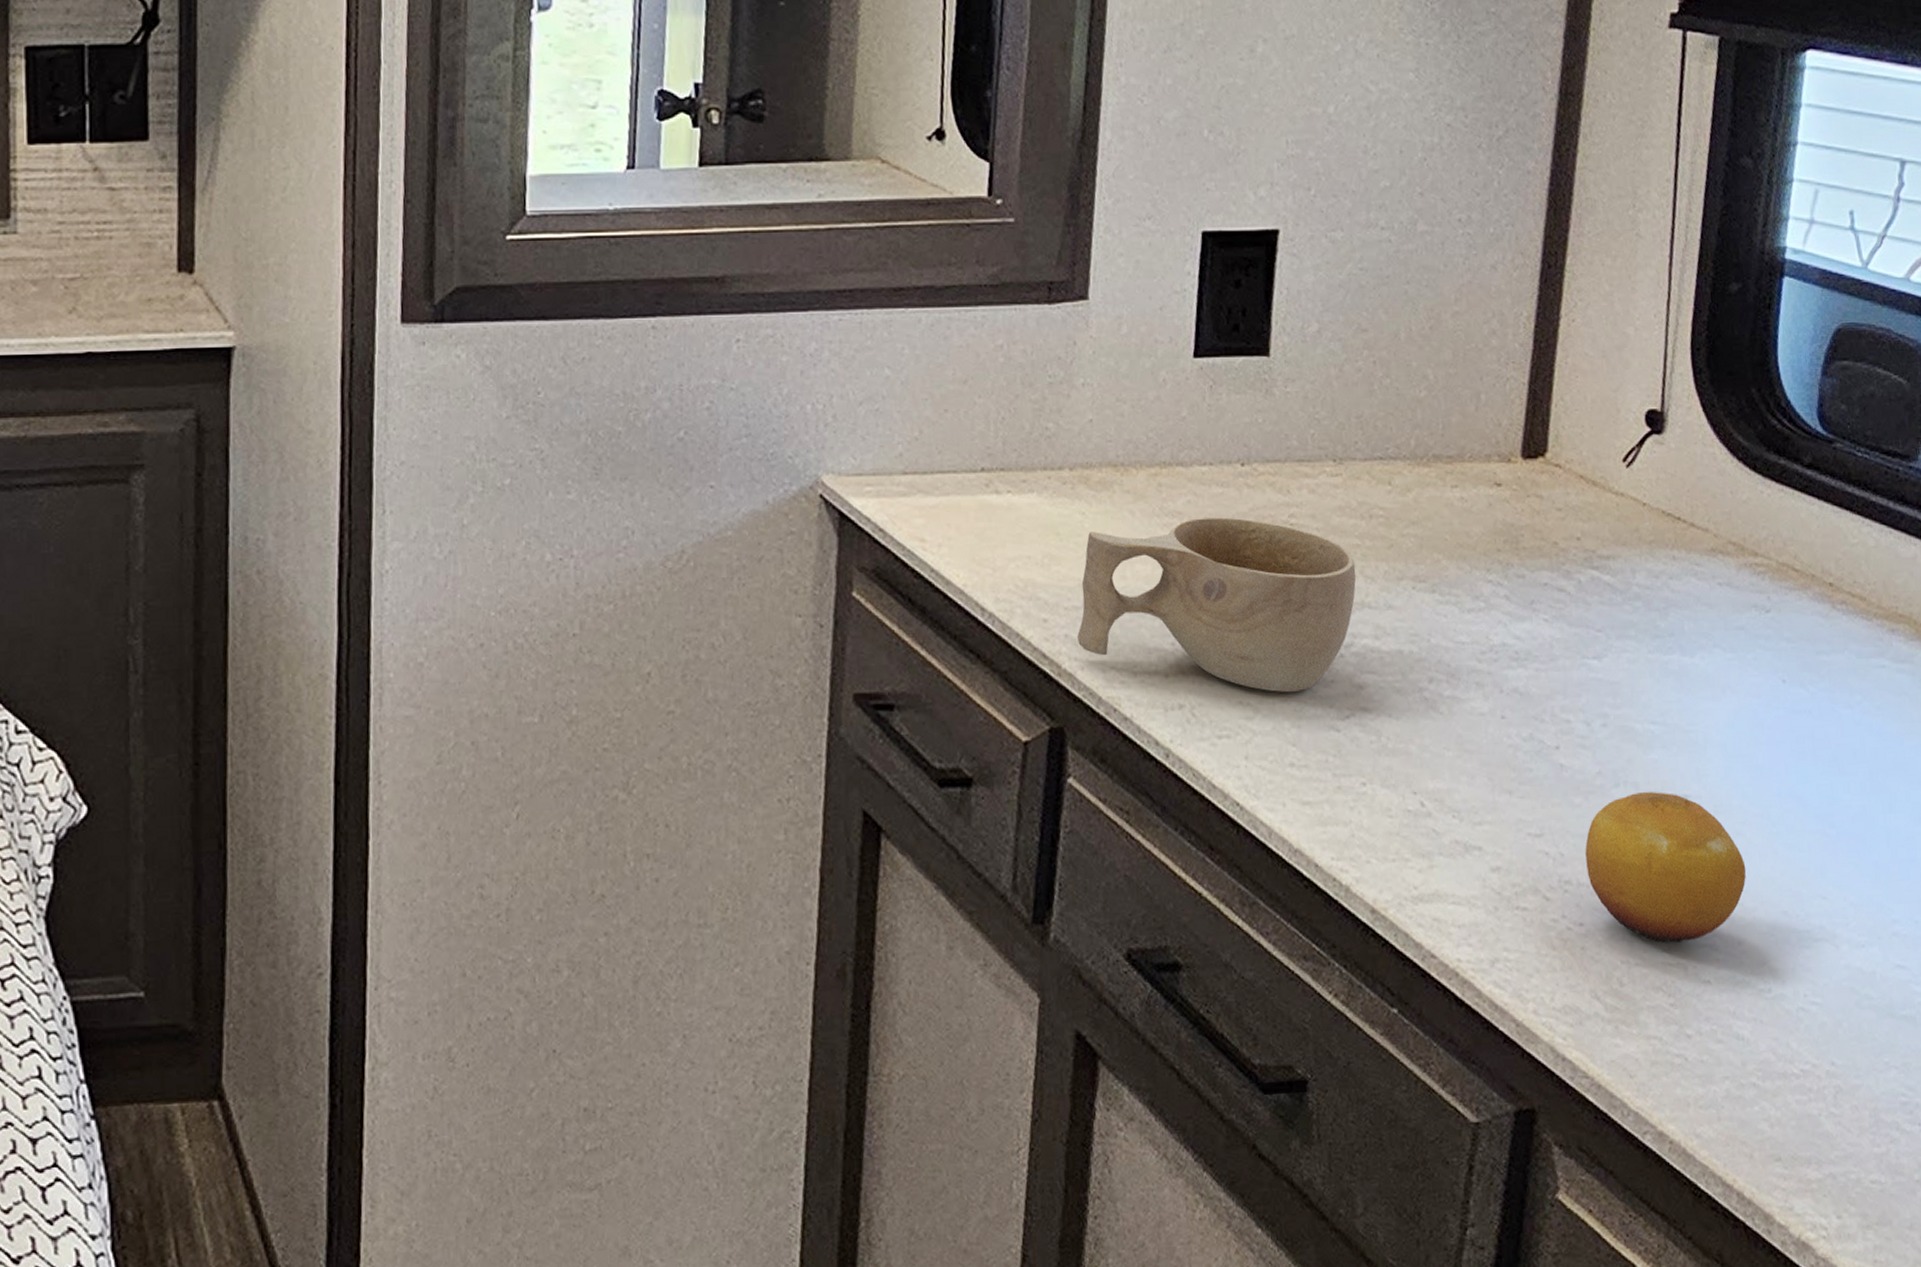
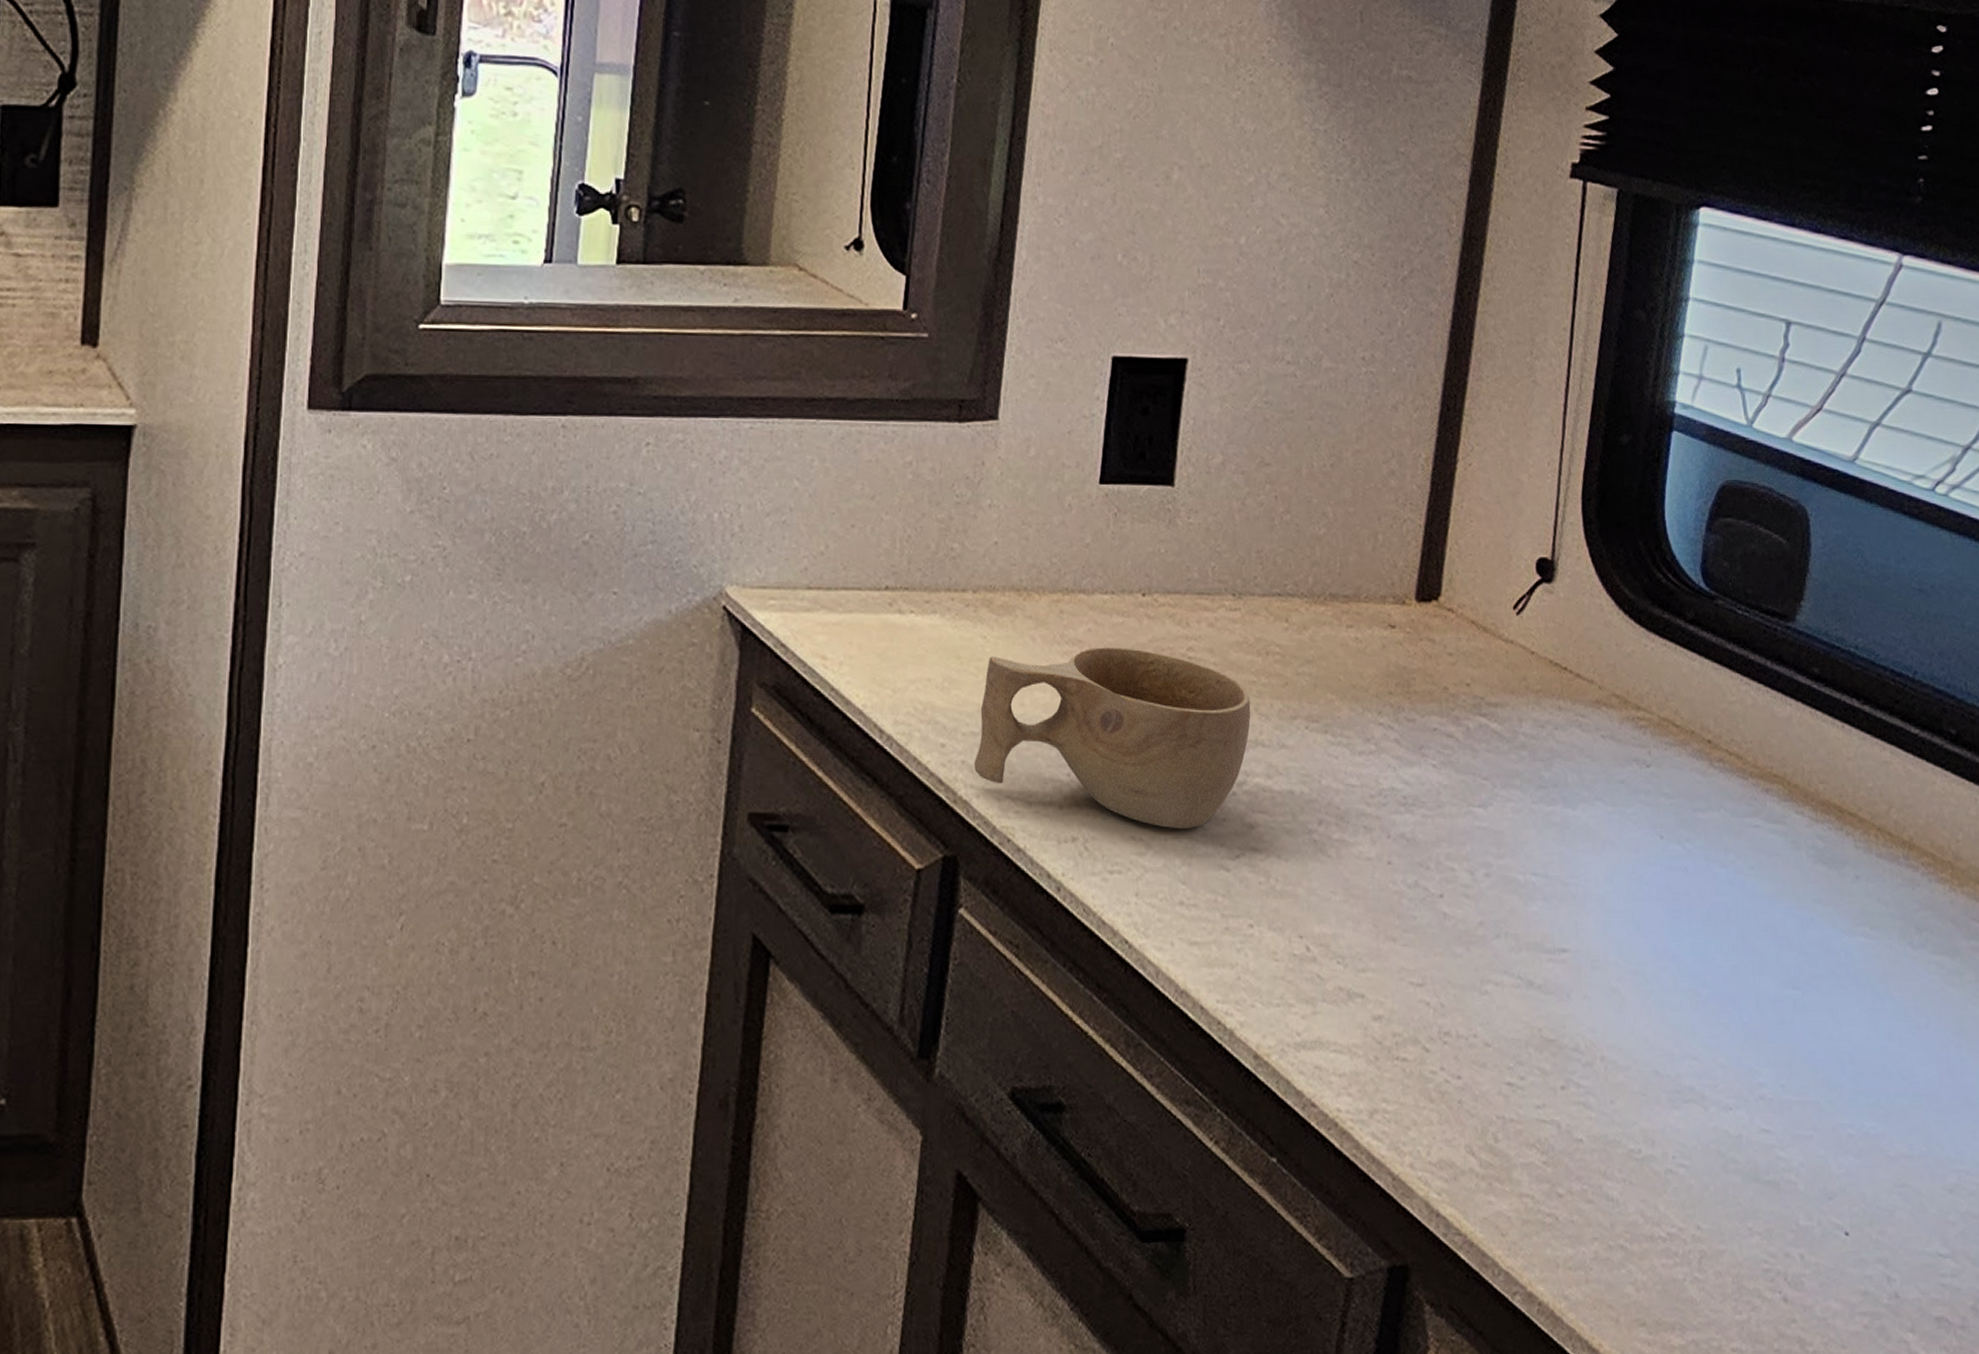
fruit: present [1585,792,1746,943] -> none [1465,945,1621,1099]

